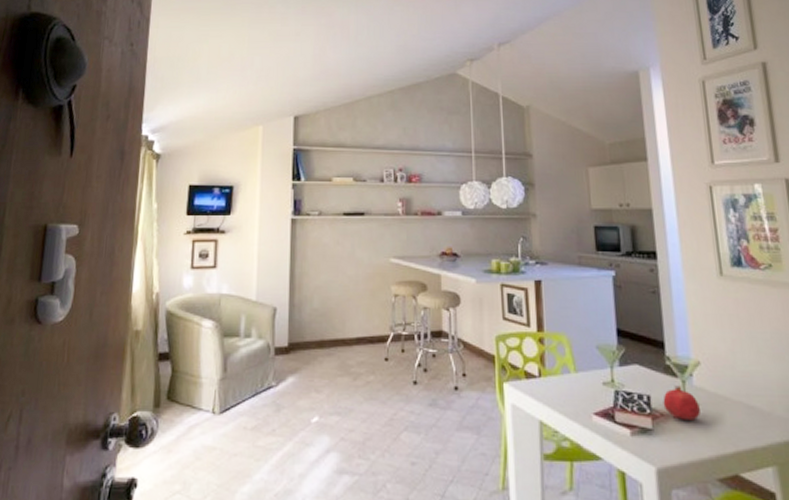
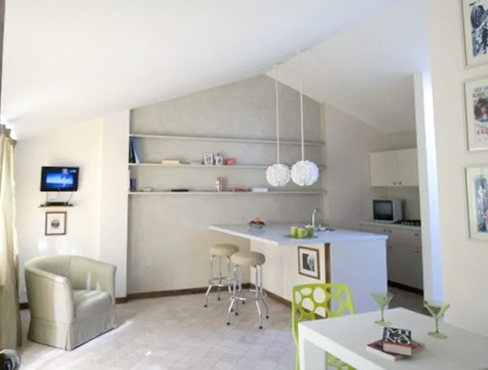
fruit: present [663,385,700,420] -> none [420,323,448,349]

